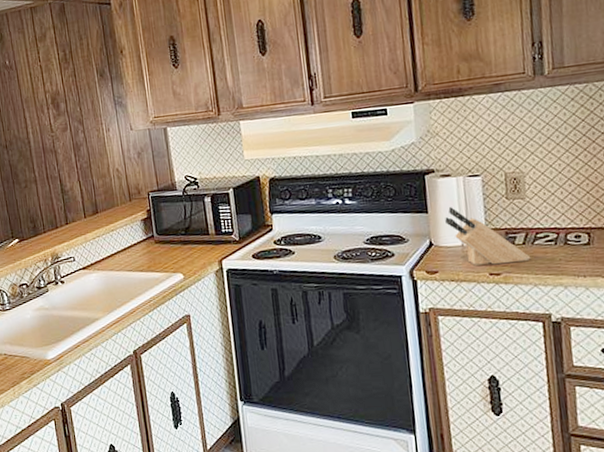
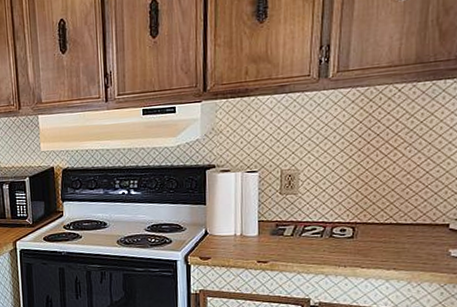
knife block: present [445,206,531,265] -> none [221,199,297,254]

